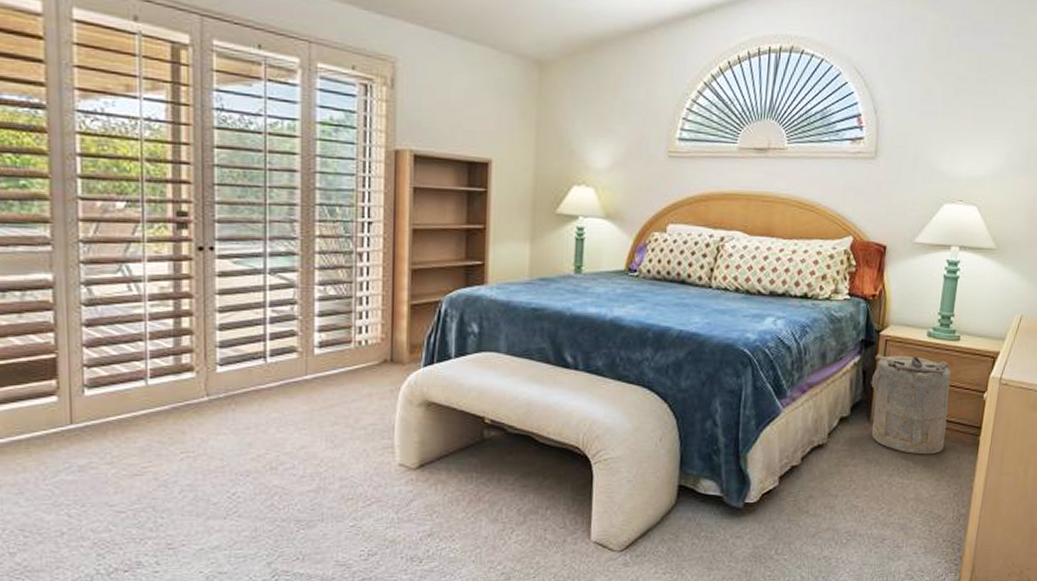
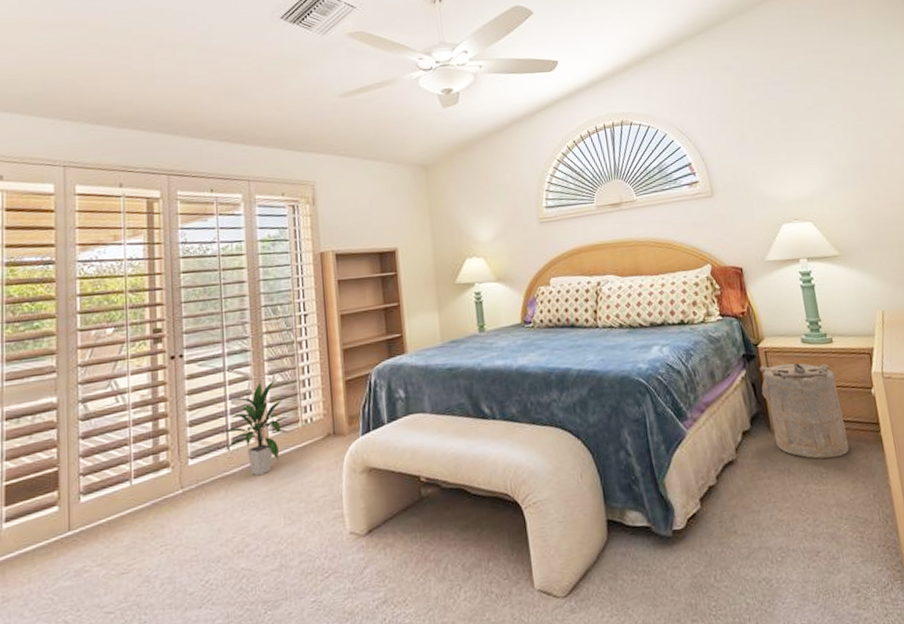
indoor plant: none [256,291,340,394] -> present [220,379,289,476]

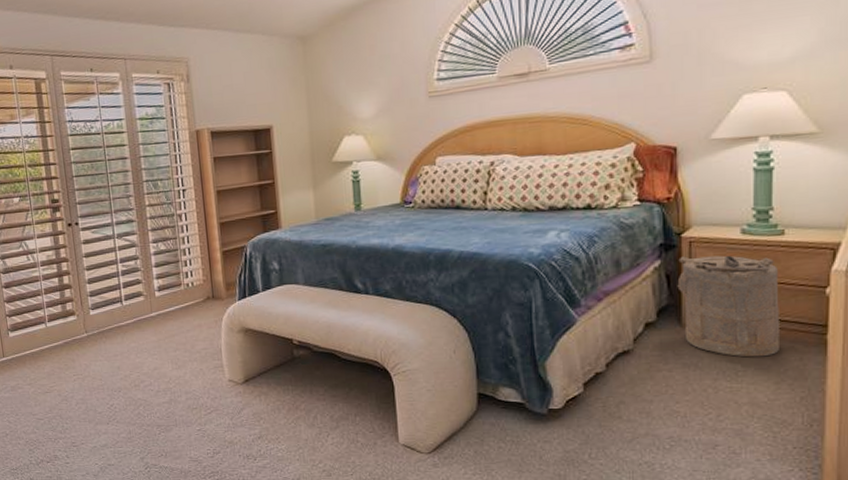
indoor plant: present [220,379,289,476] -> none [114,247,173,328]

